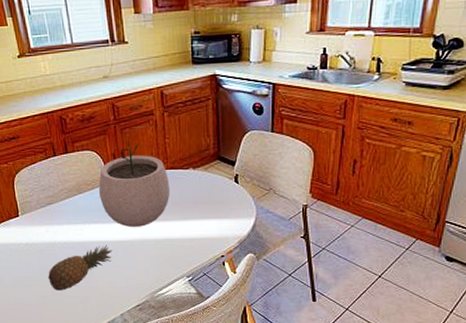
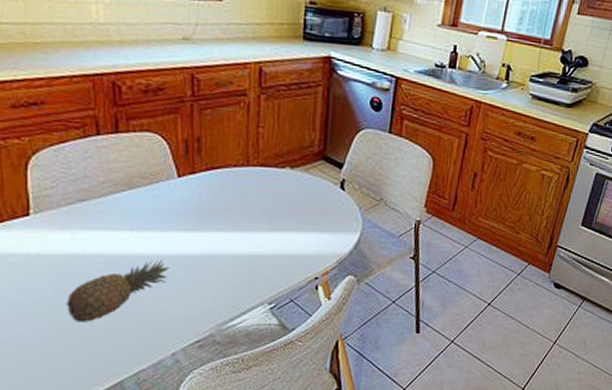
plant pot: present [99,140,171,227] -> none [159,124,259,238]

